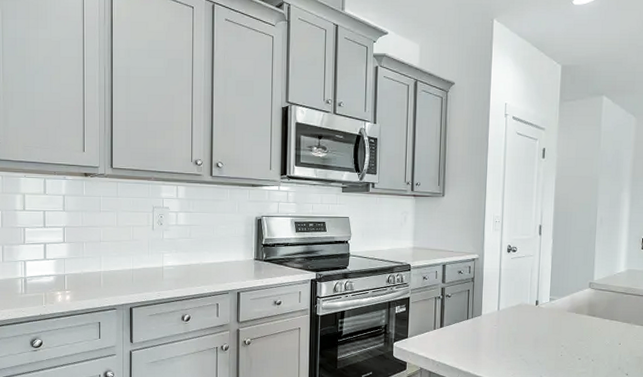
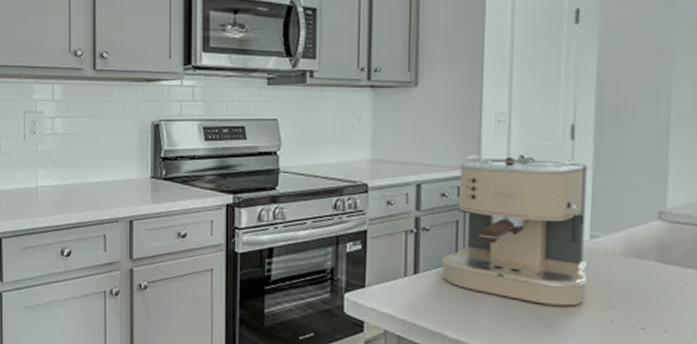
coffee maker: none [458,245,549,346] -> present [441,155,588,306]

